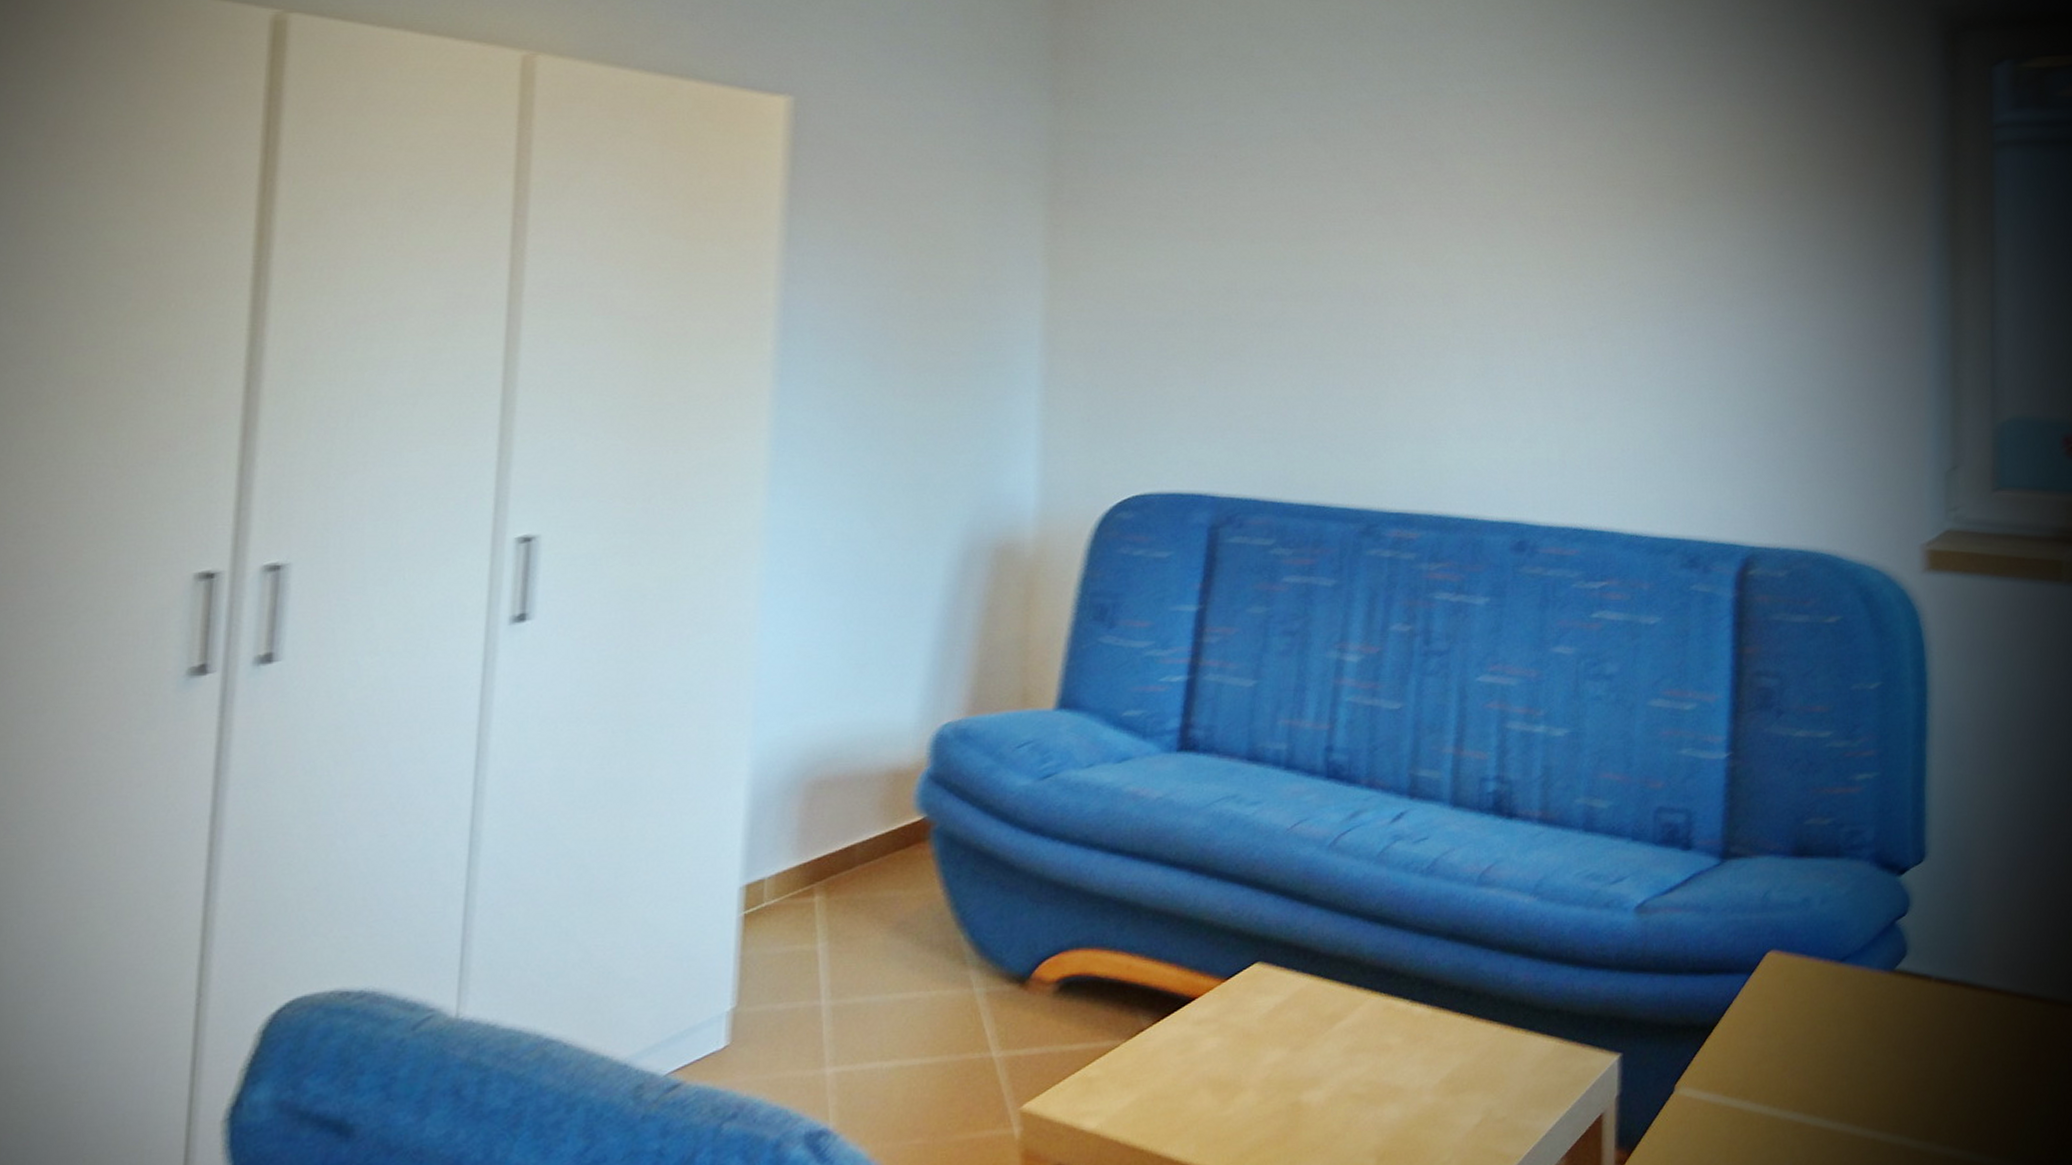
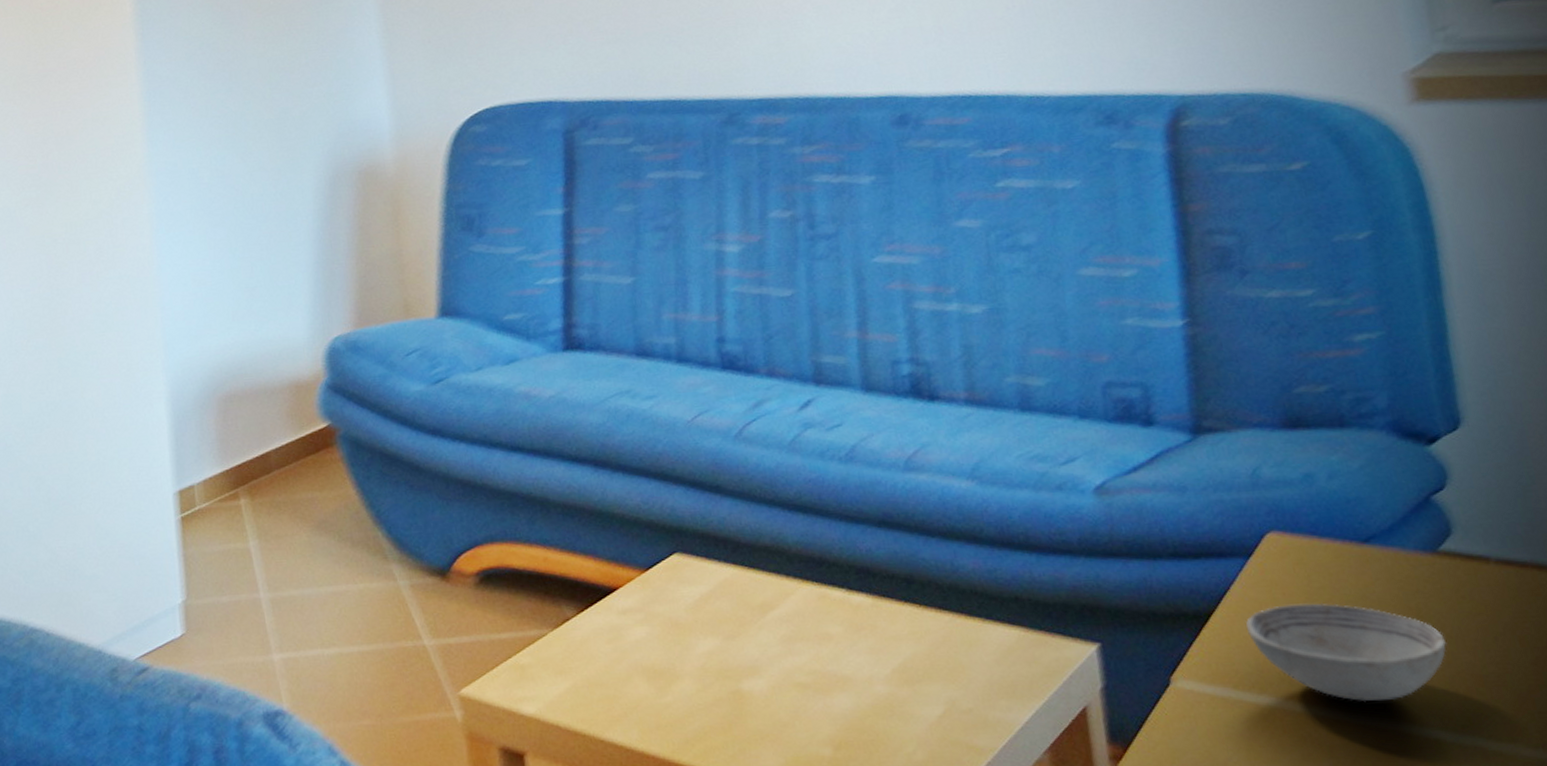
bowl: none [1740,1016,1892,1107] -> present [1245,602,1447,702]

